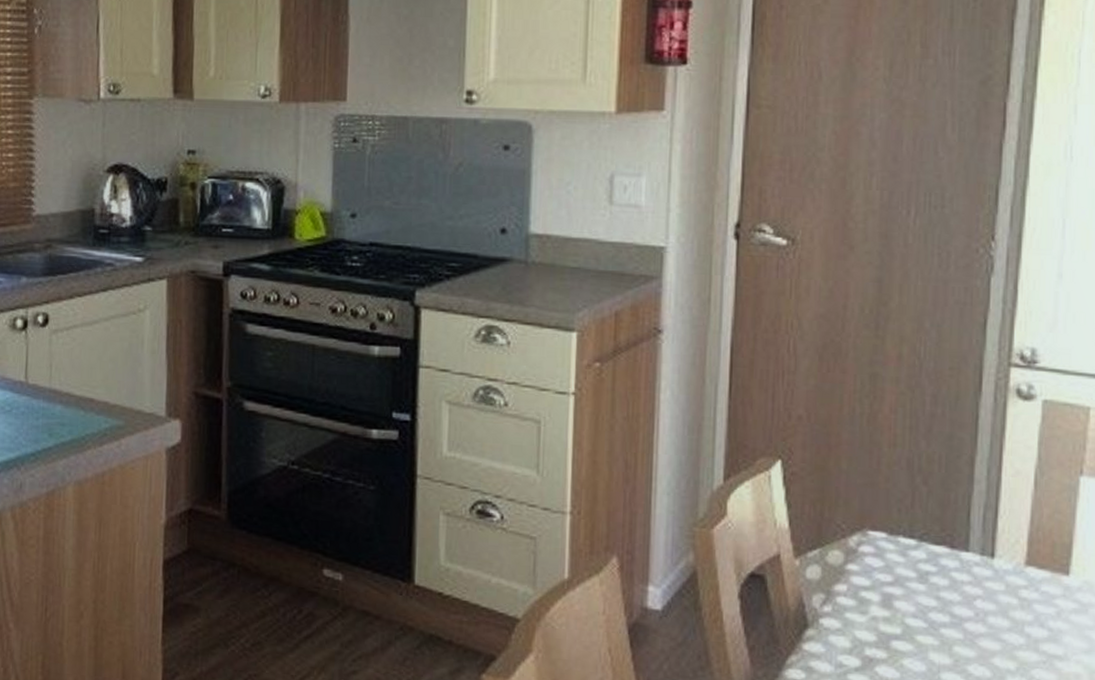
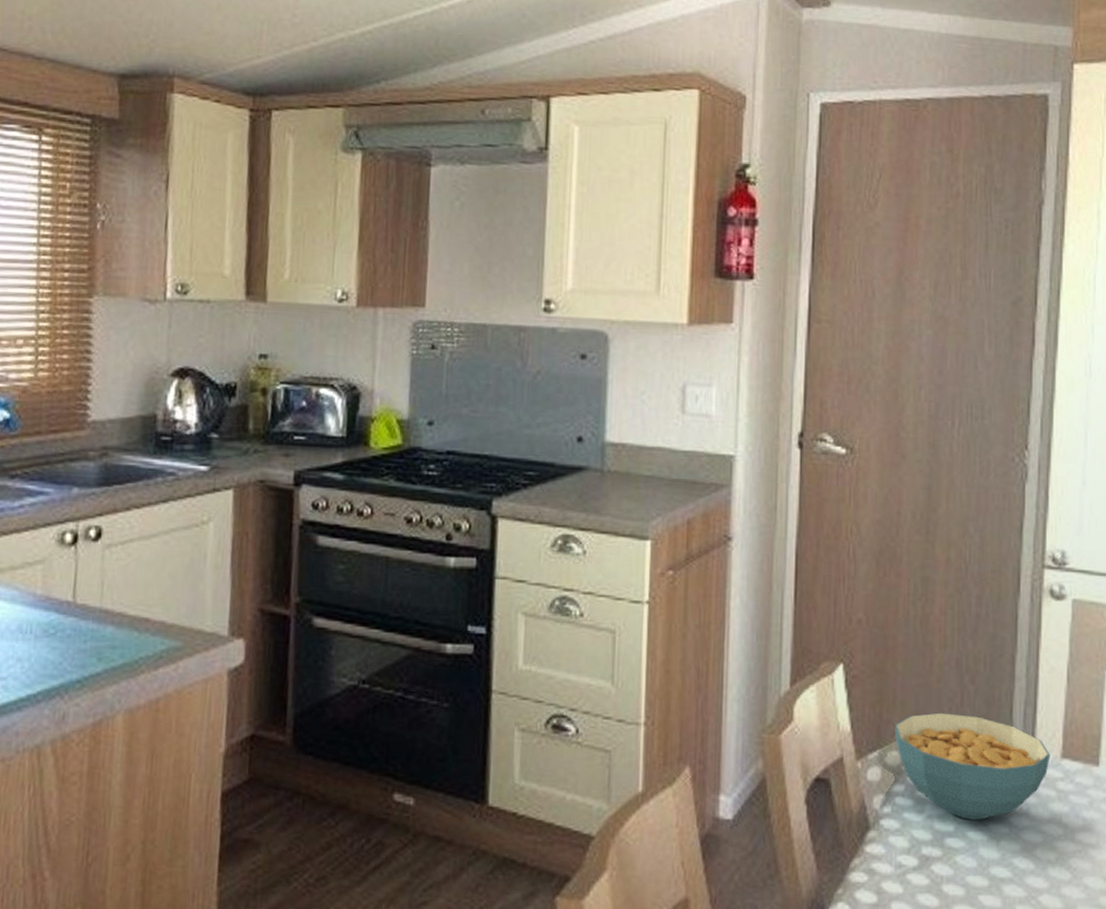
cereal bowl: none [836,513,1013,625] -> present [894,712,1050,820]

